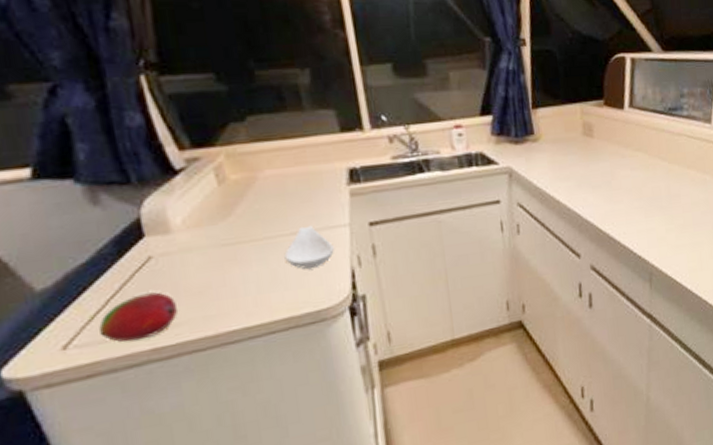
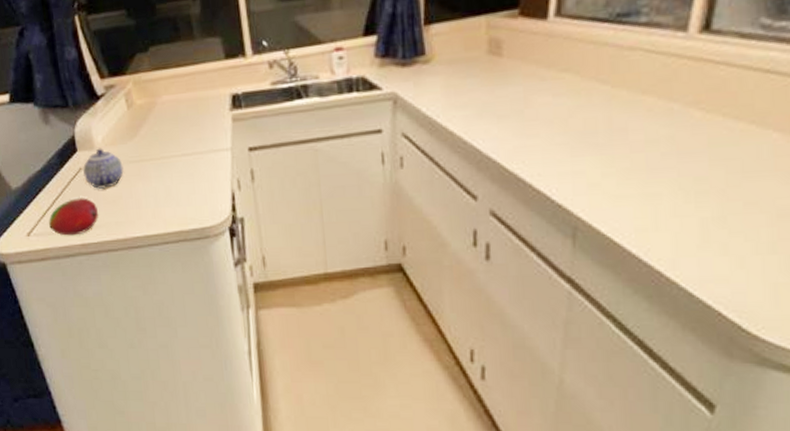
teapot: none [152,231,214,280] -> present [82,148,124,190]
spoon rest: present [284,225,334,269] -> none [176,148,217,188]

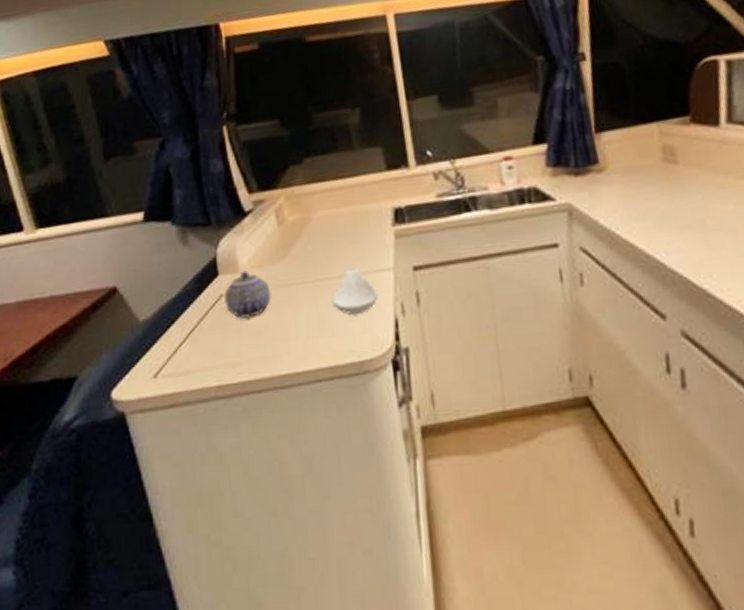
fruit: present [49,198,98,236] -> none [181,329,240,376]
spoon rest: none [176,148,217,188] -> present [332,268,378,315]

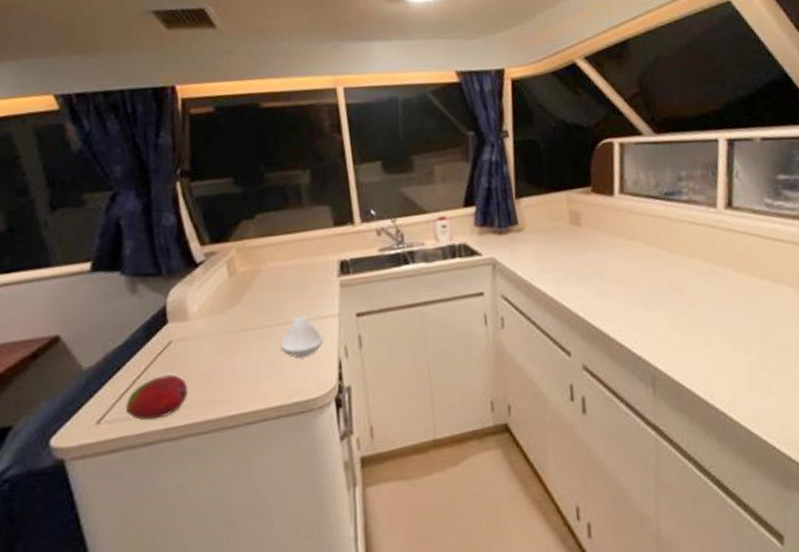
fruit: none [181,329,240,376] -> present [126,374,187,420]
teapot: present [223,270,272,319] -> none [172,318,221,364]

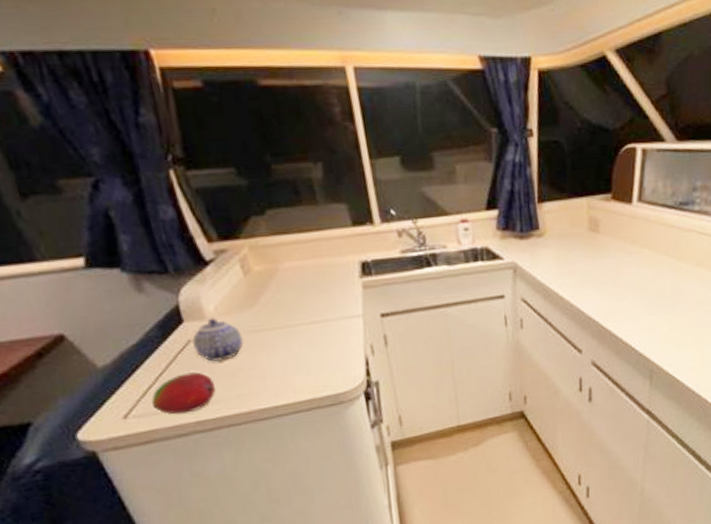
teapot: none [172,318,221,364] -> present [191,317,244,362]
spoon rest: present [280,315,324,358] -> none [305,315,349,356]

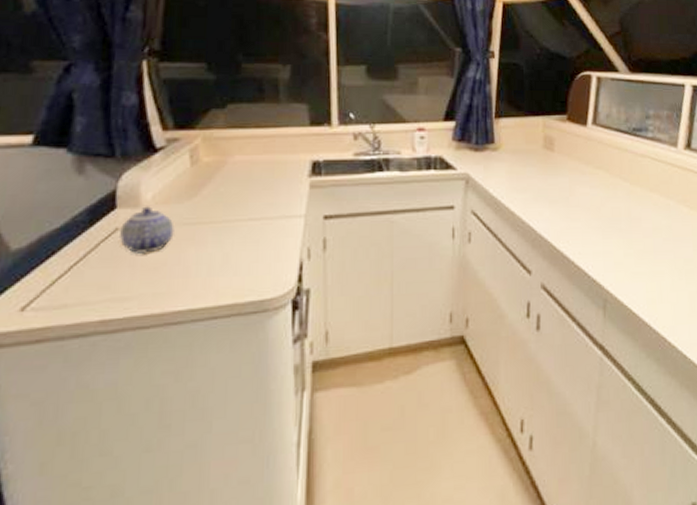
fruit: present [151,372,216,415] -> none [57,264,131,311]

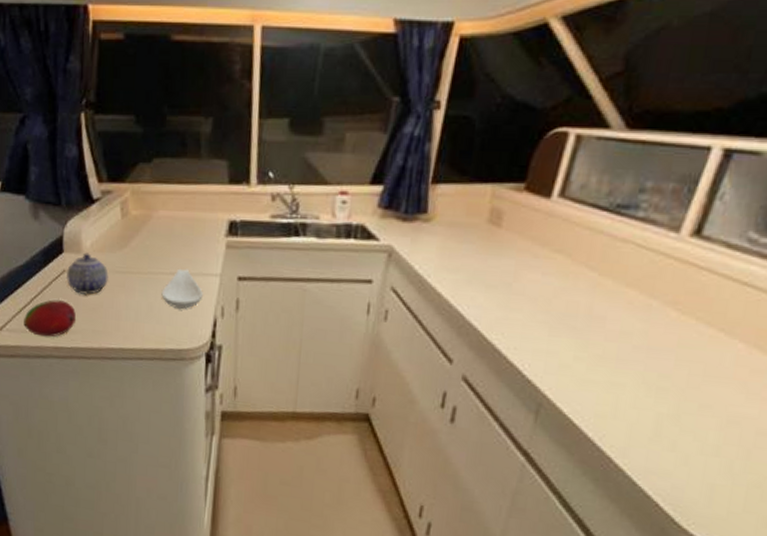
fruit: none [57,264,131,311] -> present [24,299,76,337]
spoon rest: none [239,213,287,256] -> present [161,268,203,309]

